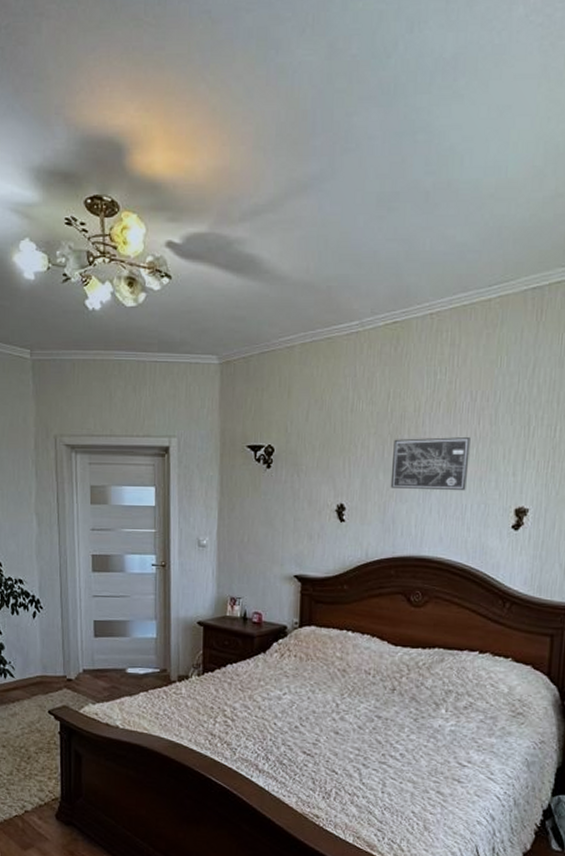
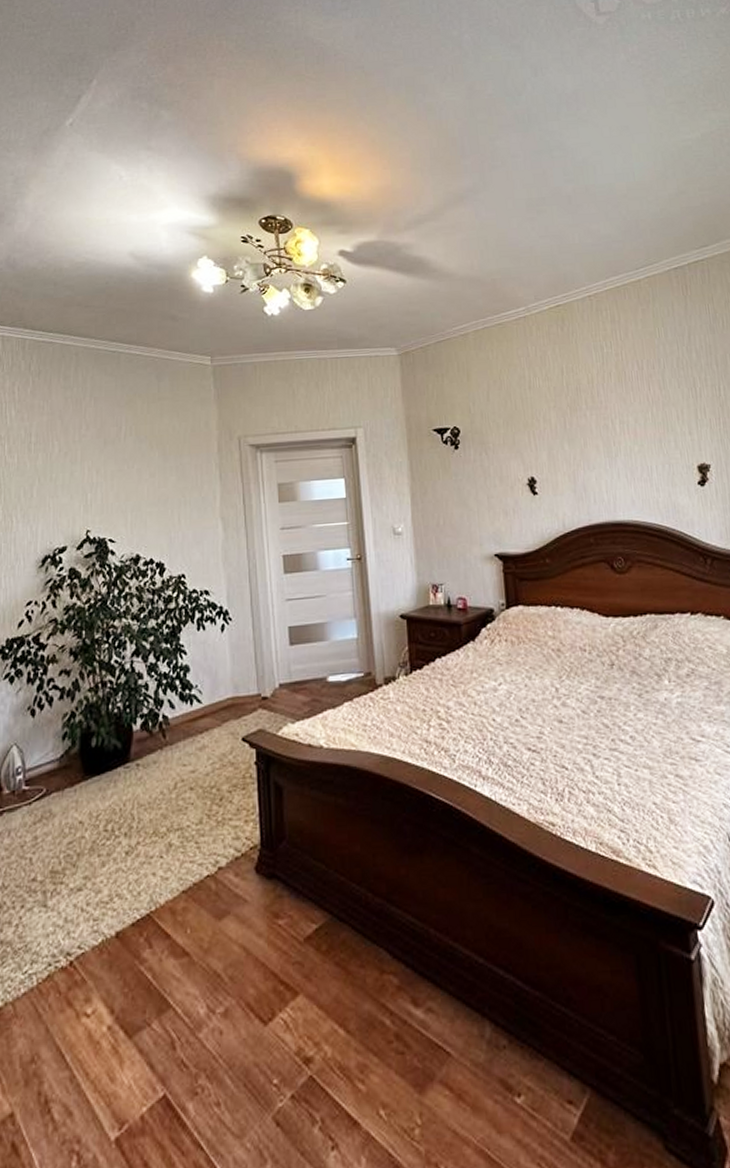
wall art: present [390,437,470,491] -> none [573,403,648,457]

